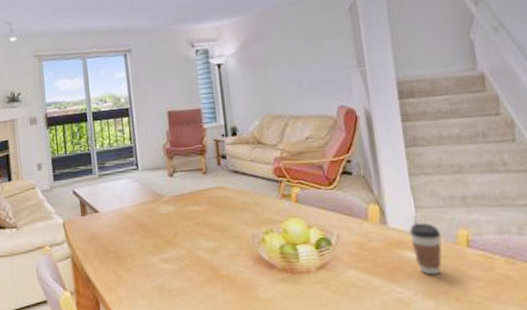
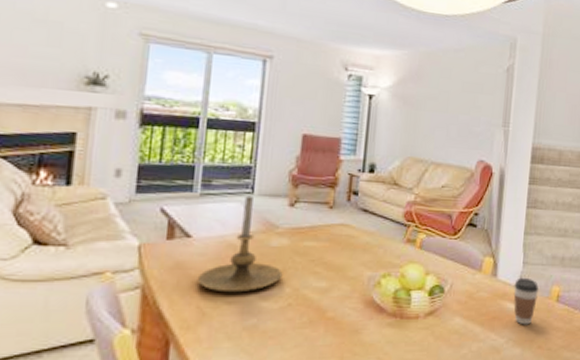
candle holder: none [109,171,176,258] -> present [197,195,283,293]

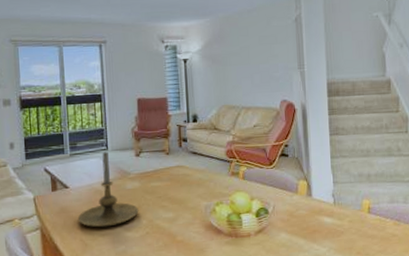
coffee cup: present [513,277,539,325] -> none [328,195,351,236]

